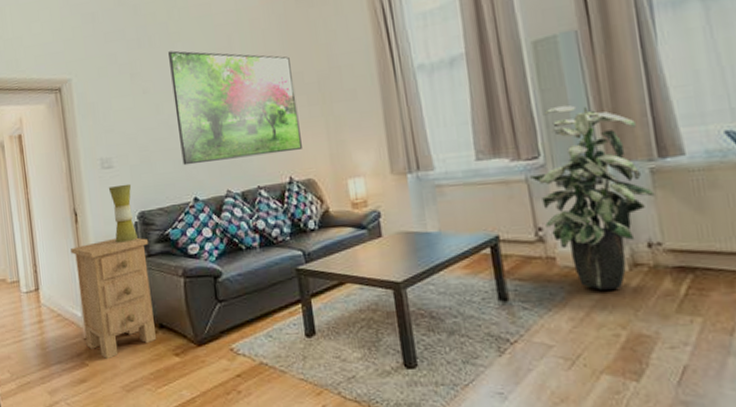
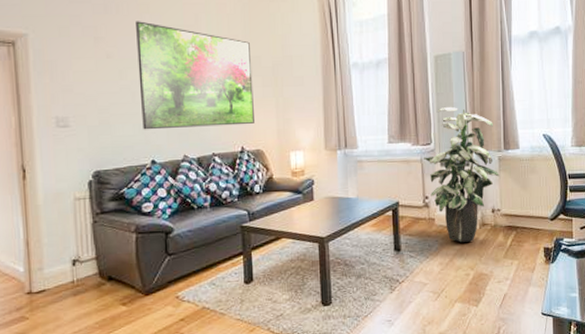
nightstand: present [71,237,156,360] -> none [16,195,104,313]
table lamp: present [108,183,138,243] -> none [62,143,91,200]

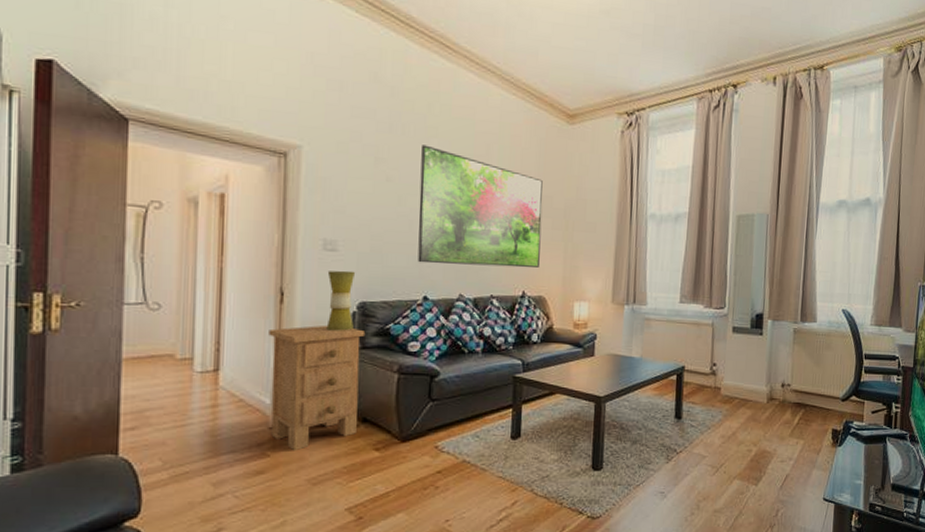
nightstand: none [16,195,104,313] -> present [269,325,366,451]
table lamp: none [62,143,91,200] -> present [326,270,356,331]
indoor plant: present [424,106,500,243] -> none [715,270,793,416]

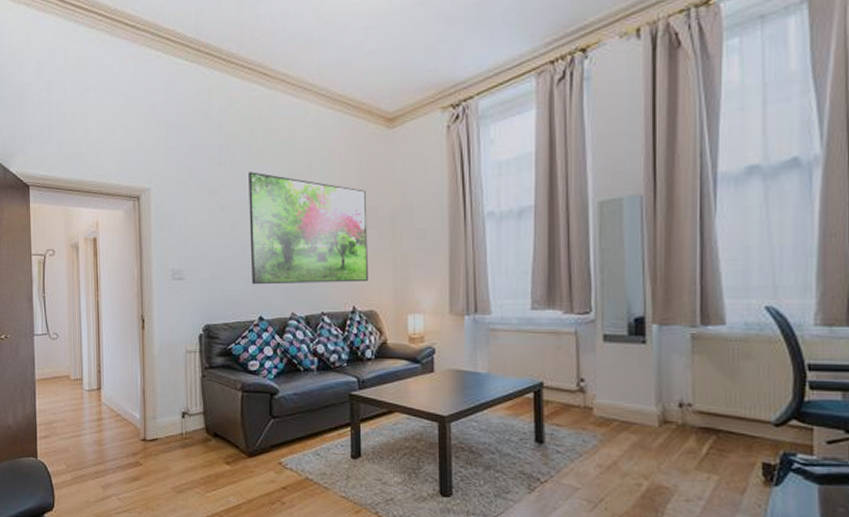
nightstand: present [269,325,366,451] -> none [135,347,212,462]
table lamp: present [326,270,356,331] -> none [177,296,201,353]

